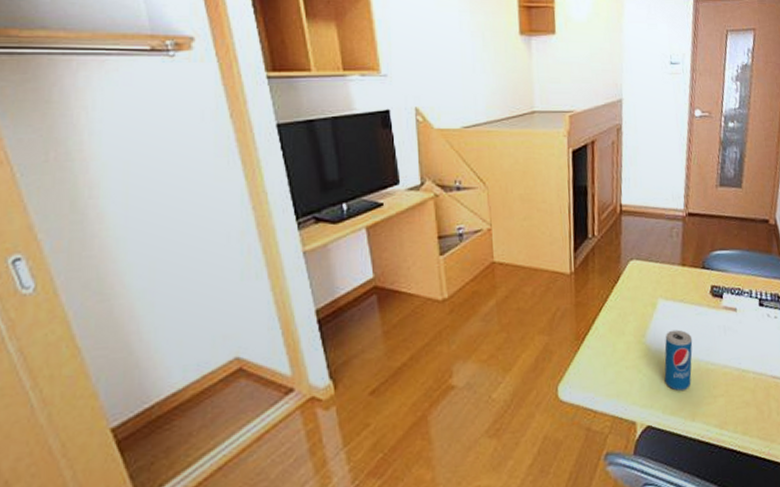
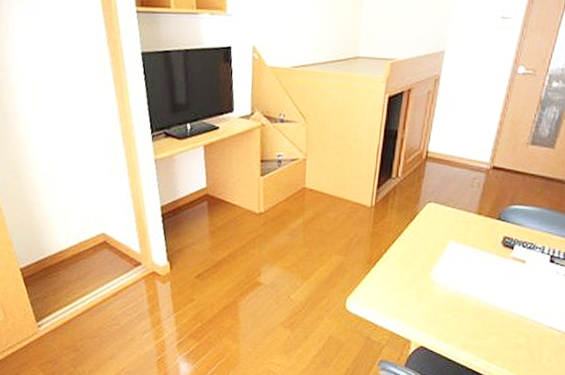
beverage can: present [664,329,693,391] -> none [443,270,476,323]

